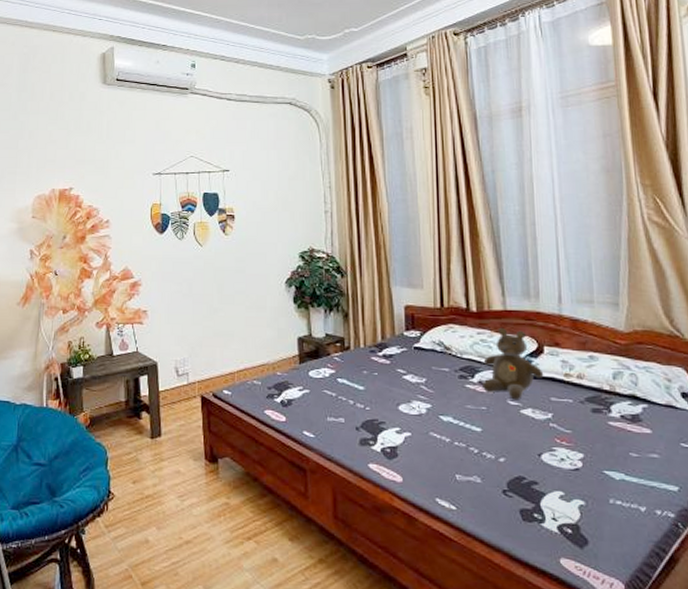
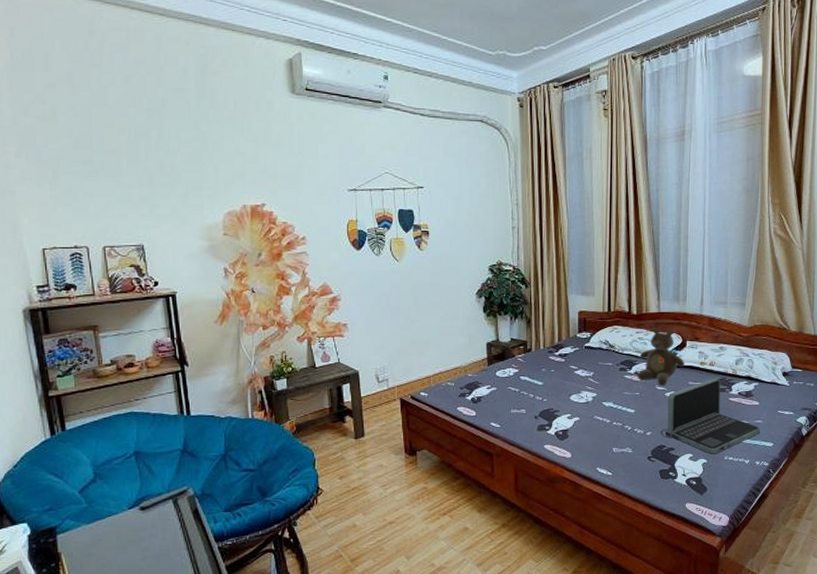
laptop: none [518,394,657,495] -> present [661,378,760,454]

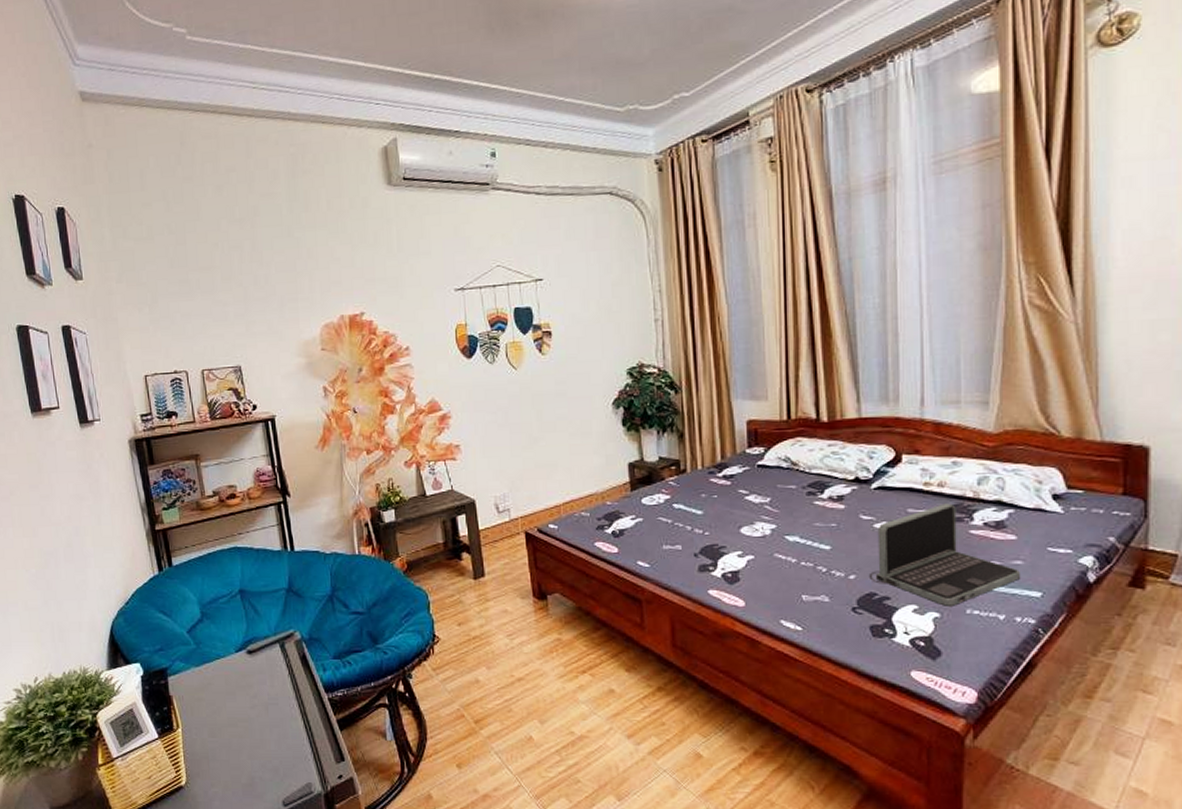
teddy bear: present [638,326,685,386] -> none [833,437,901,514]

